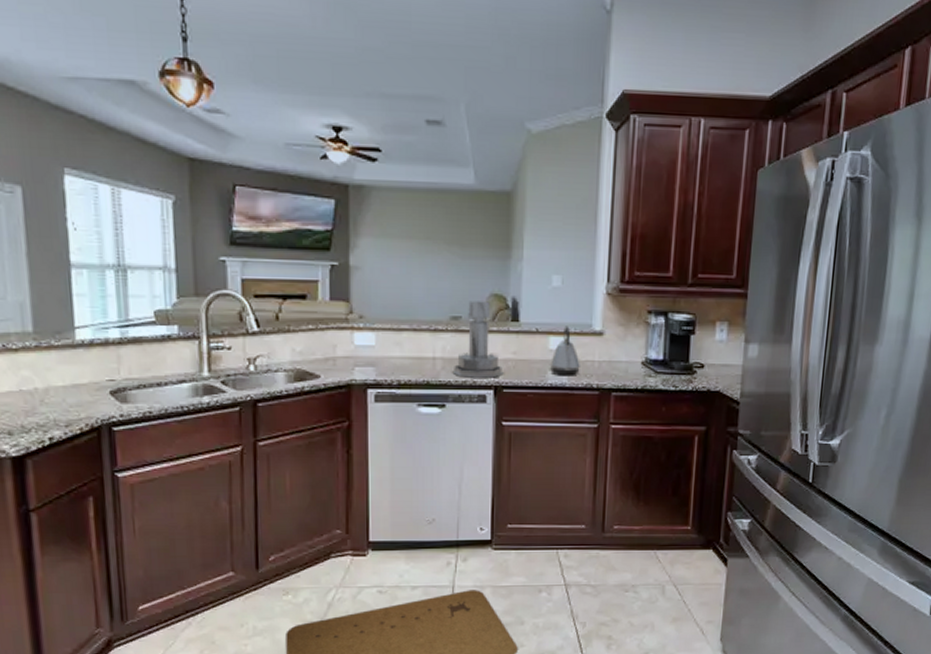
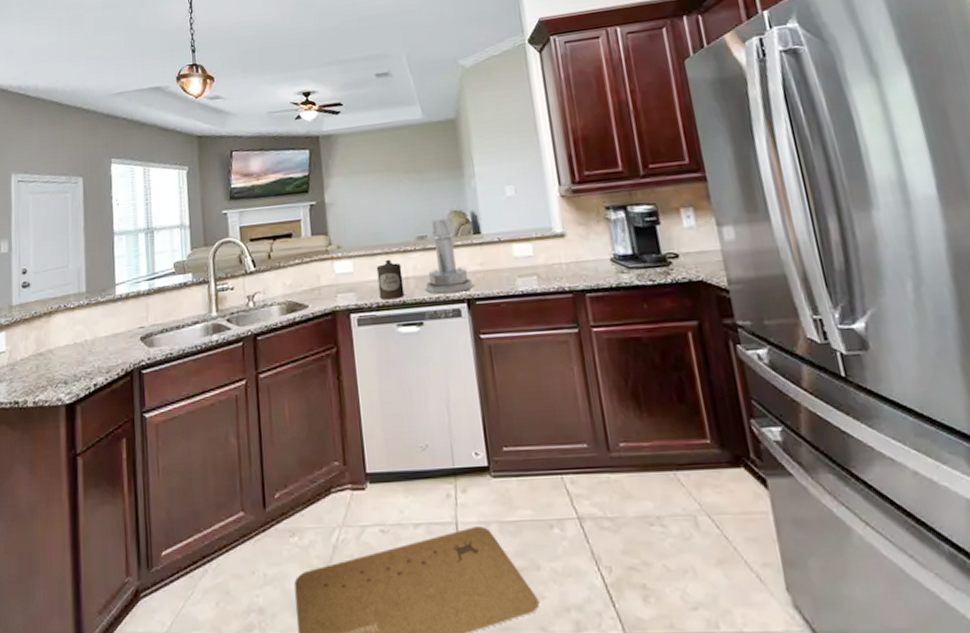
canister: none [401,336,429,379] -> present [376,259,405,300]
kettle: present [549,326,580,376] -> none [516,232,549,283]

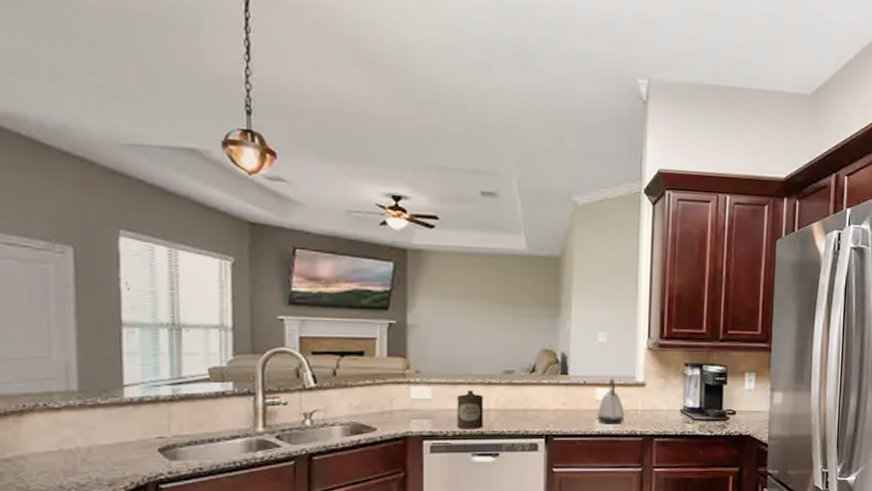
paper towel holder: present [425,218,474,294] -> none [505,356,554,428]
kettle: none [516,232,549,283] -> present [596,378,625,424]

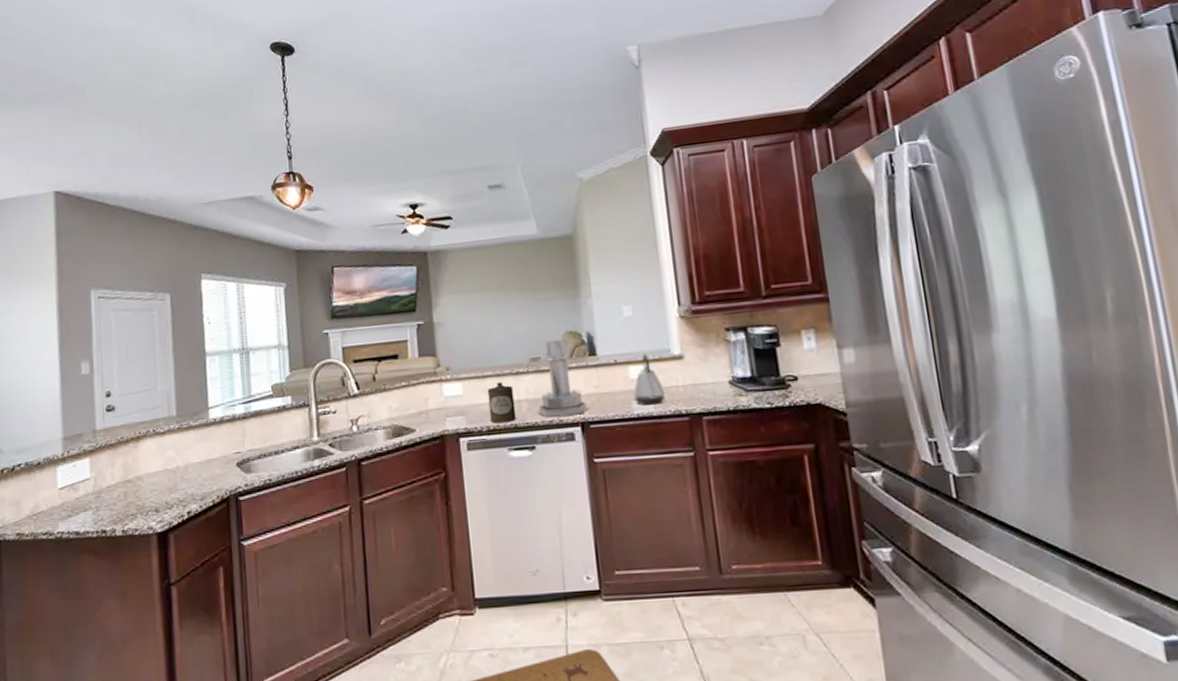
paper towel holder: none [505,356,554,428] -> present [538,339,589,417]

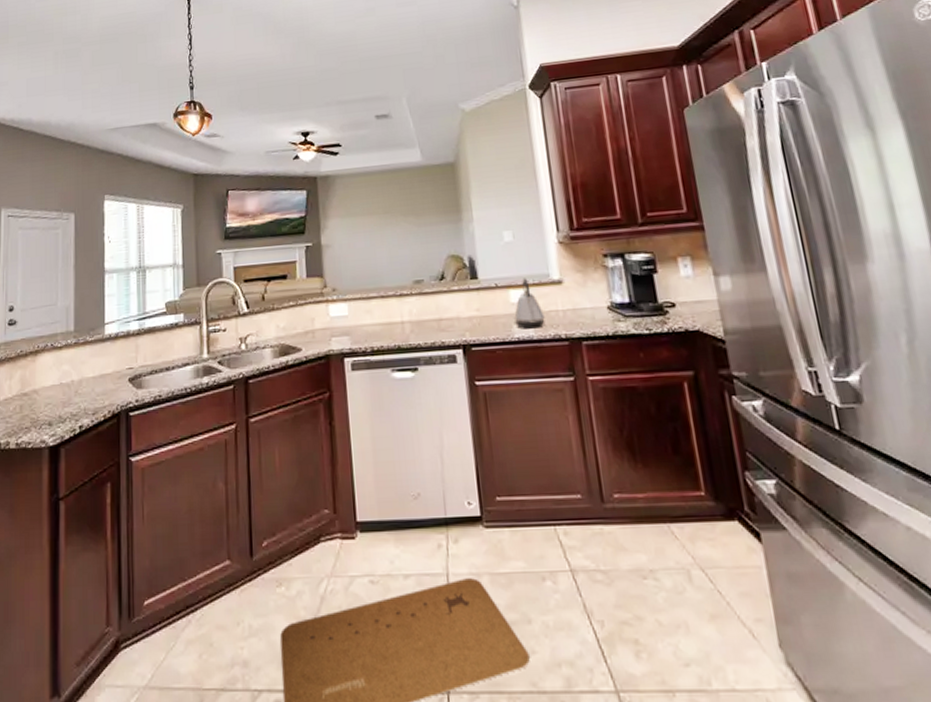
canister: present [487,381,517,424] -> none [371,303,400,345]
paper towel holder: present [538,339,589,417] -> none [421,262,470,339]

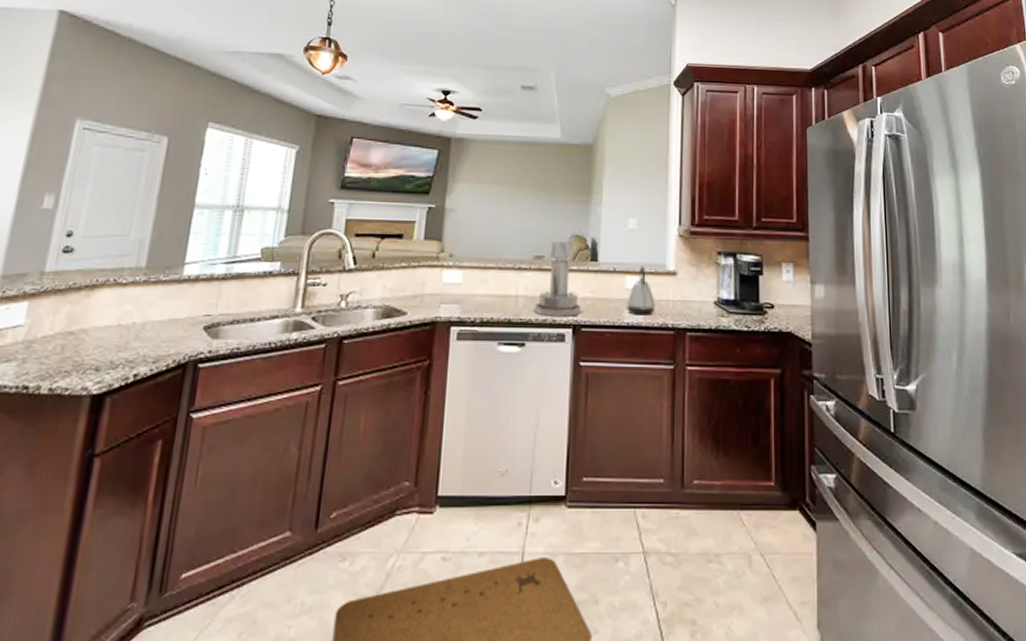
paper towel holder: none [421,262,470,339] -> present [533,241,583,317]

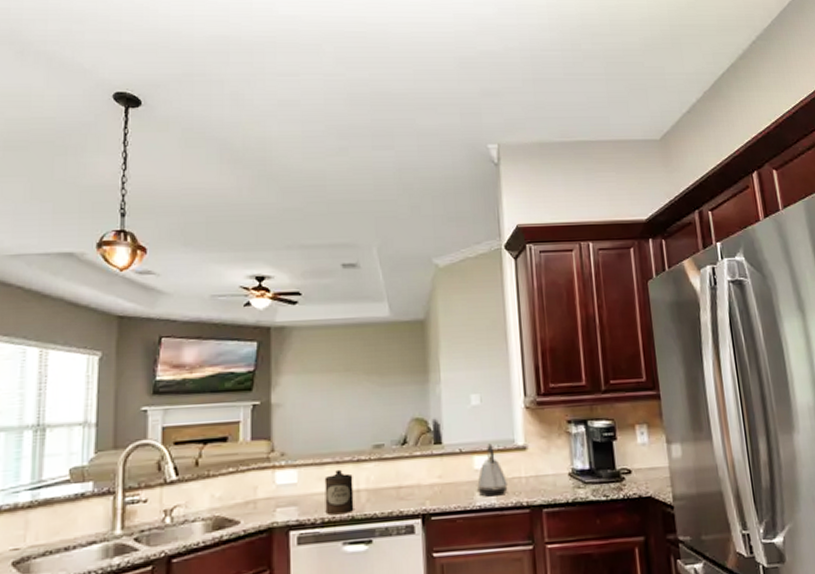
canister: none [485,275,513,317] -> present [324,469,354,515]
paper towel holder: present [533,241,583,317] -> none [378,426,431,509]

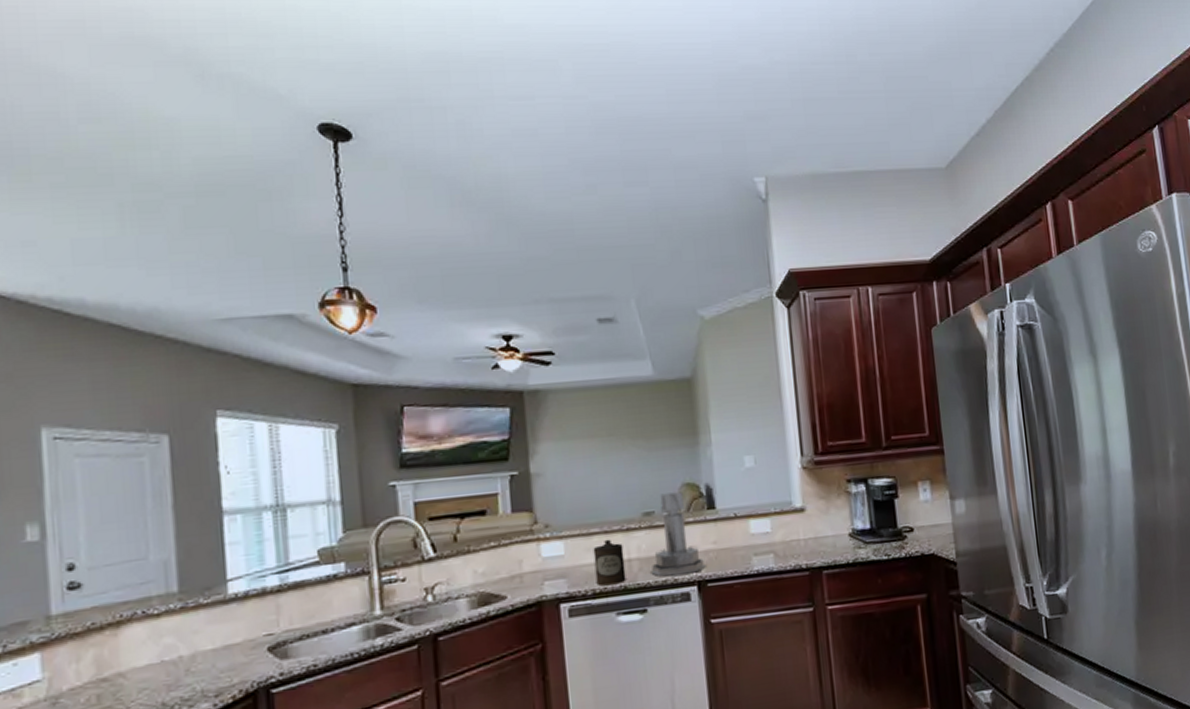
paper towel holder: none [378,426,431,509] -> present [651,491,706,577]
kettle: present [476,443,508,497] -> none [752,506,786,561]

